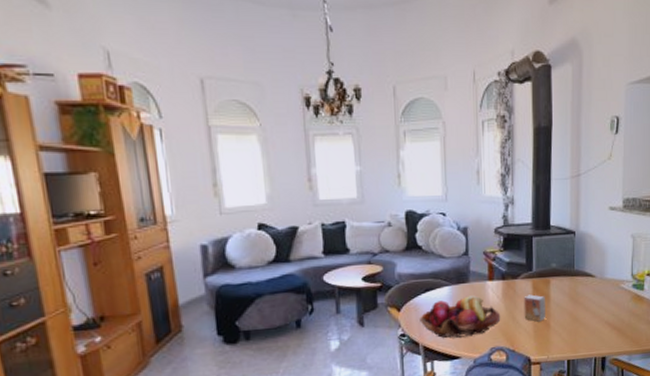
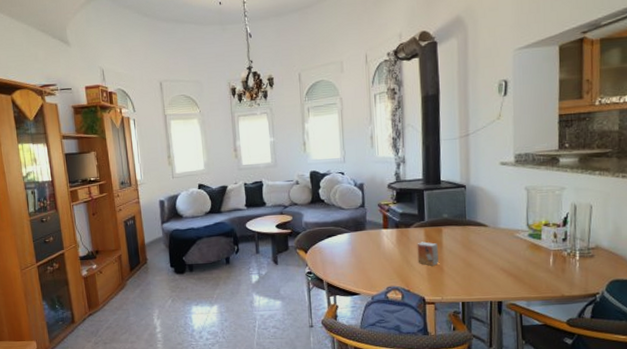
fruit basket: present [418,295,501,339] -> none [322,241,396,278]

